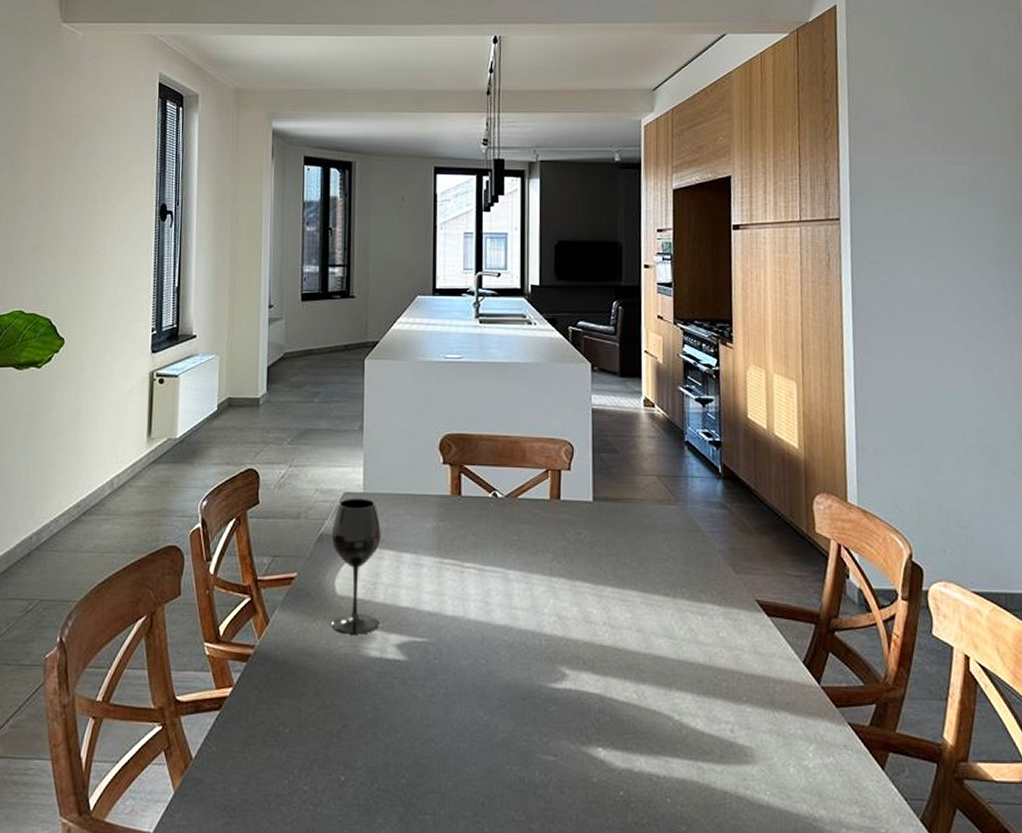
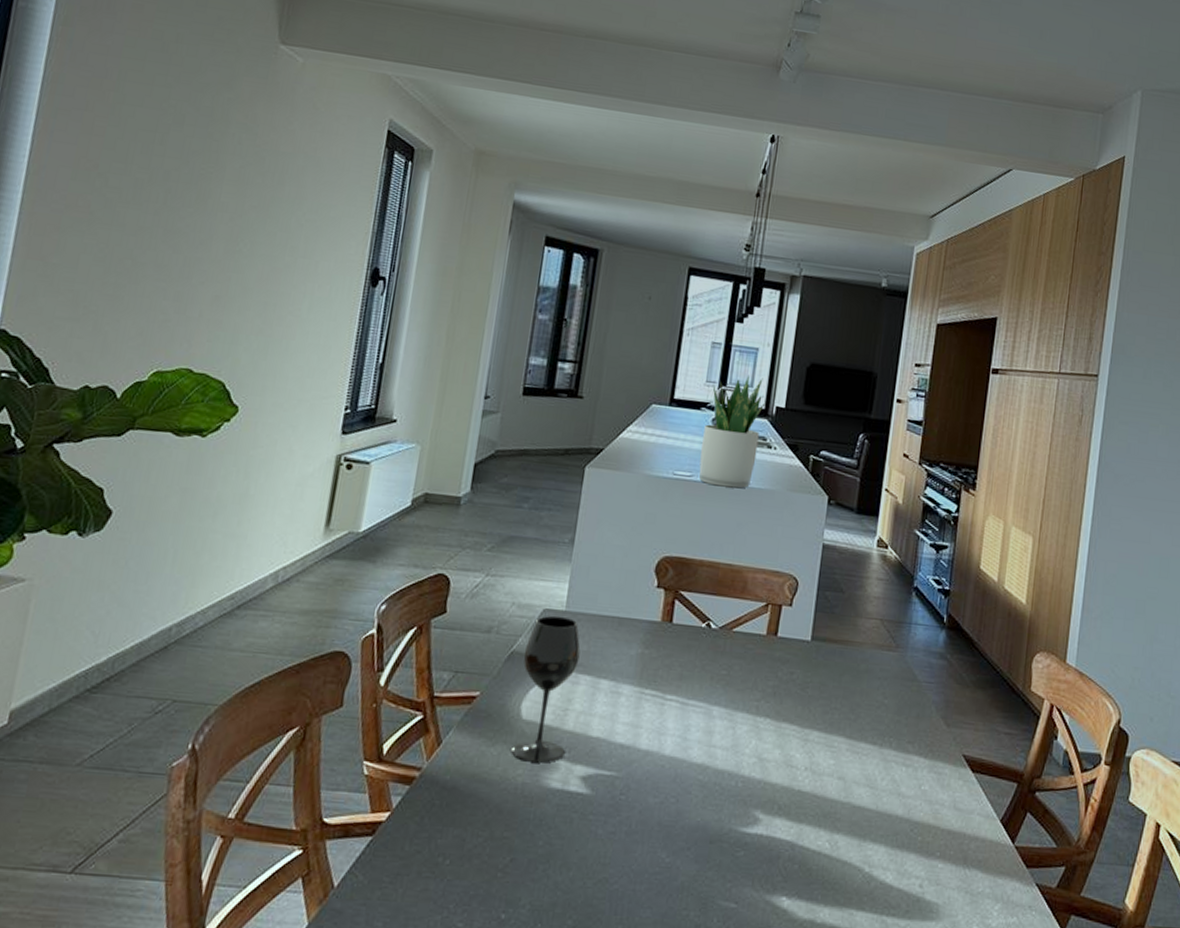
planter: none [467,258,521,365] -> present [699,375,766,489]

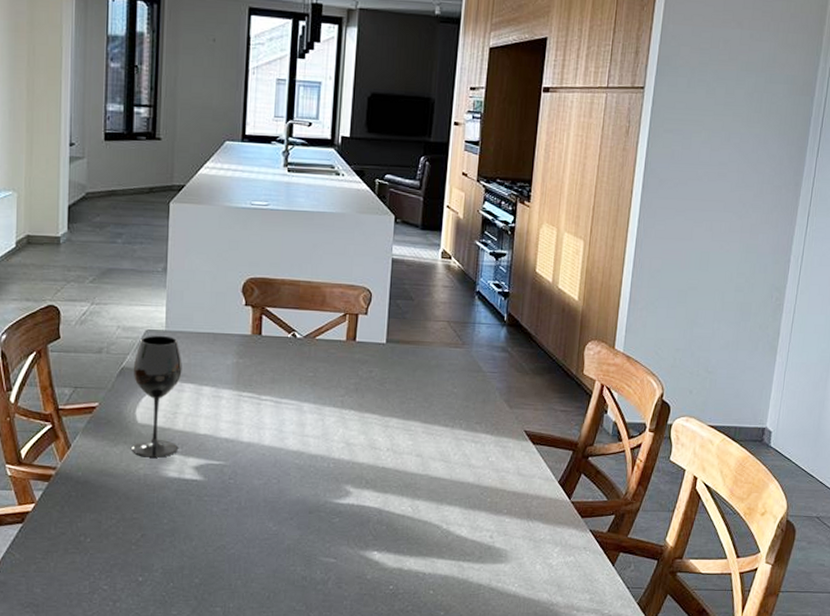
planter: present [699,375,766,489] -> none [274,108,332,214]

